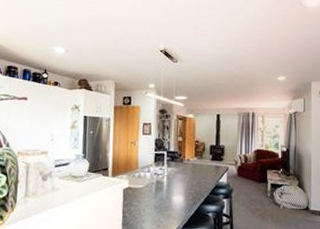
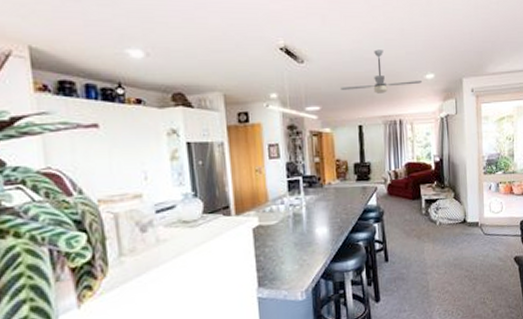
ceiling fan: none [205,55,274,90] -> present [341,49,422,94]

